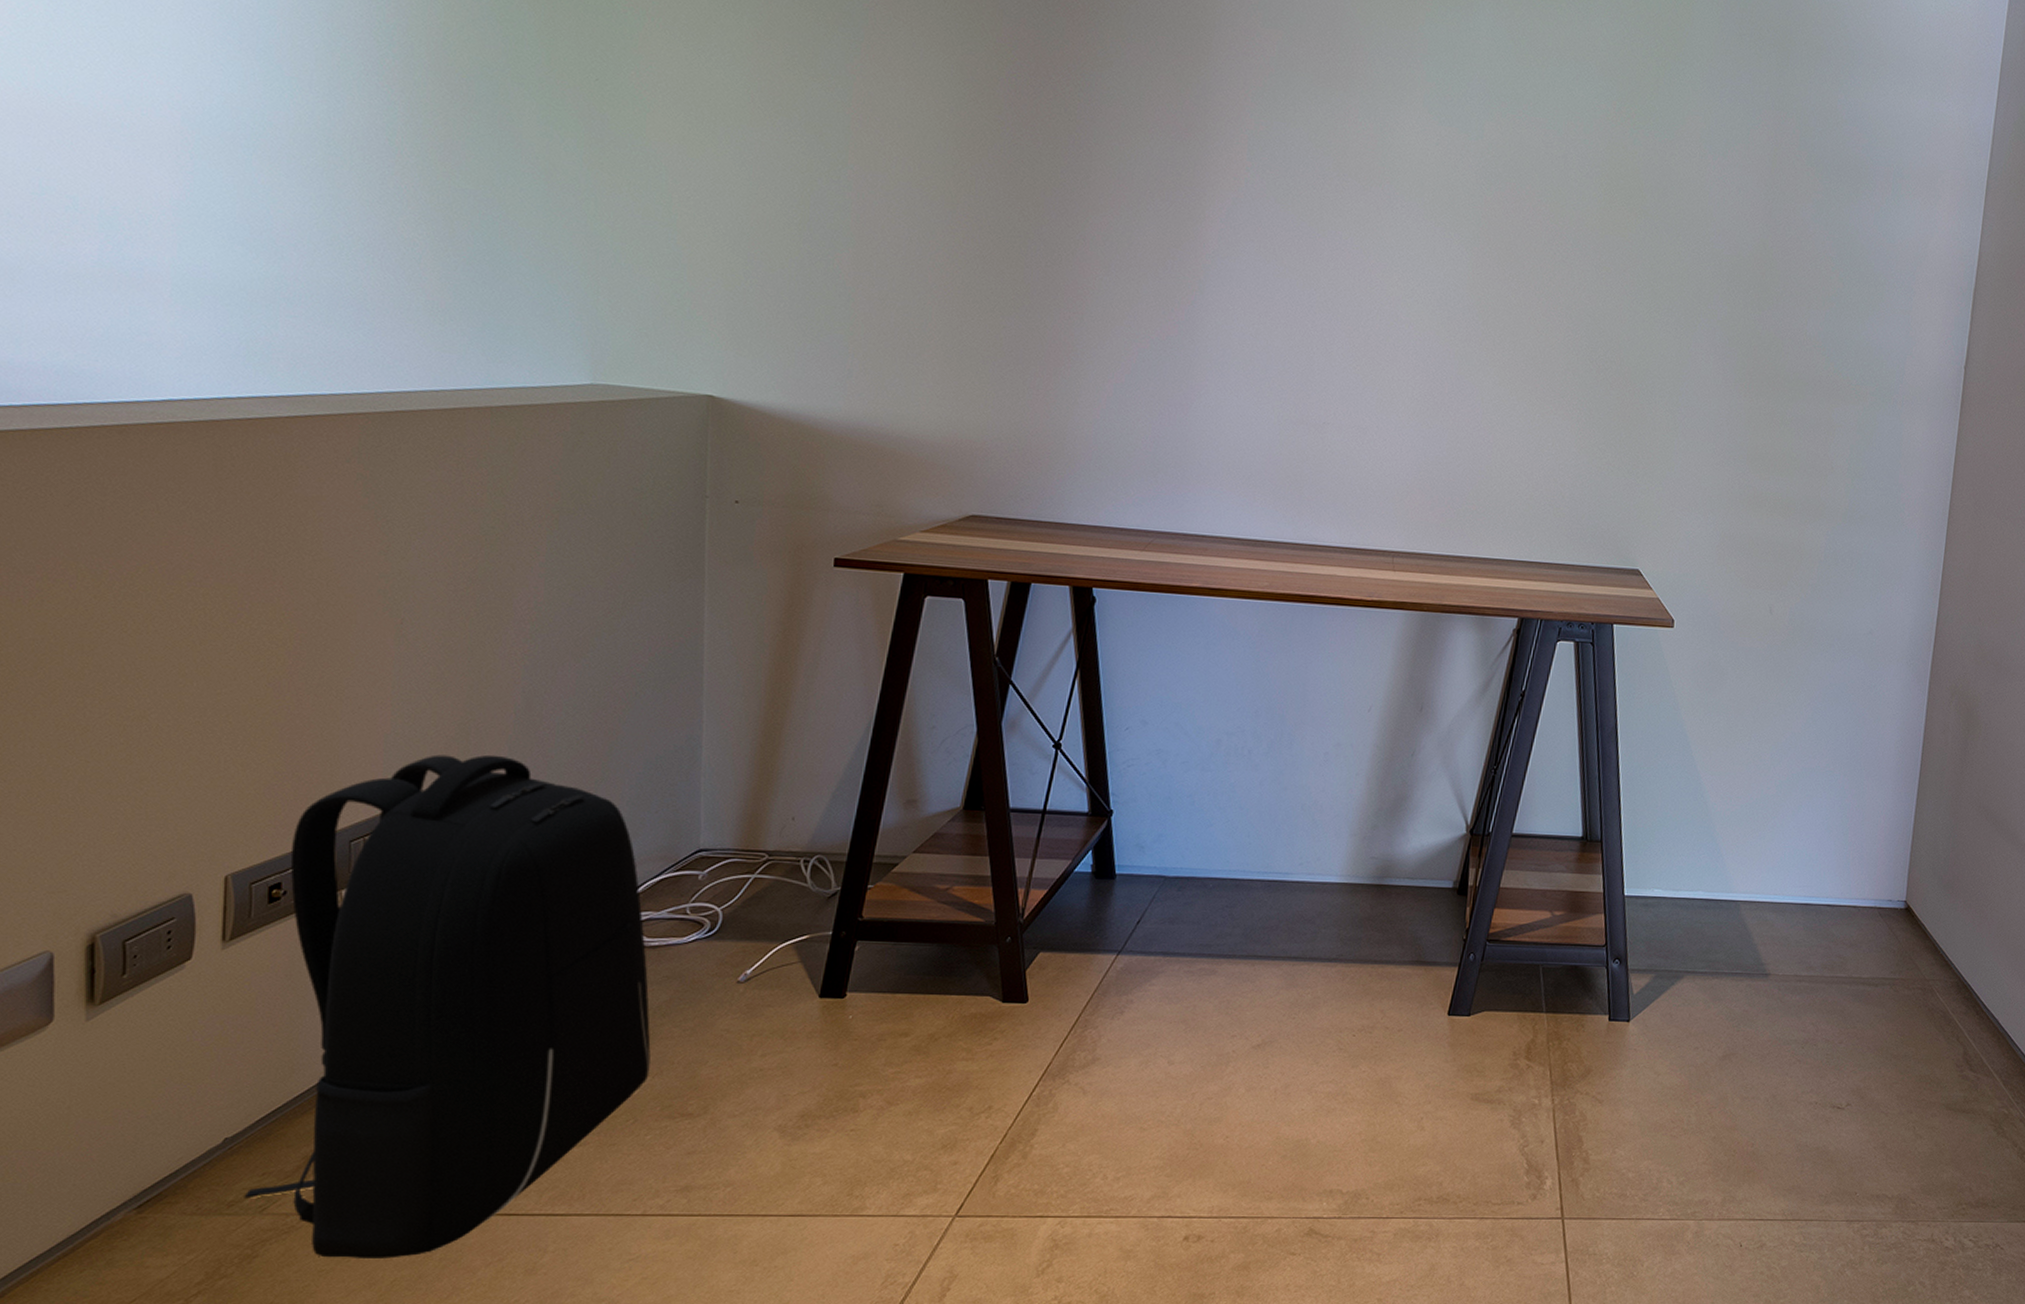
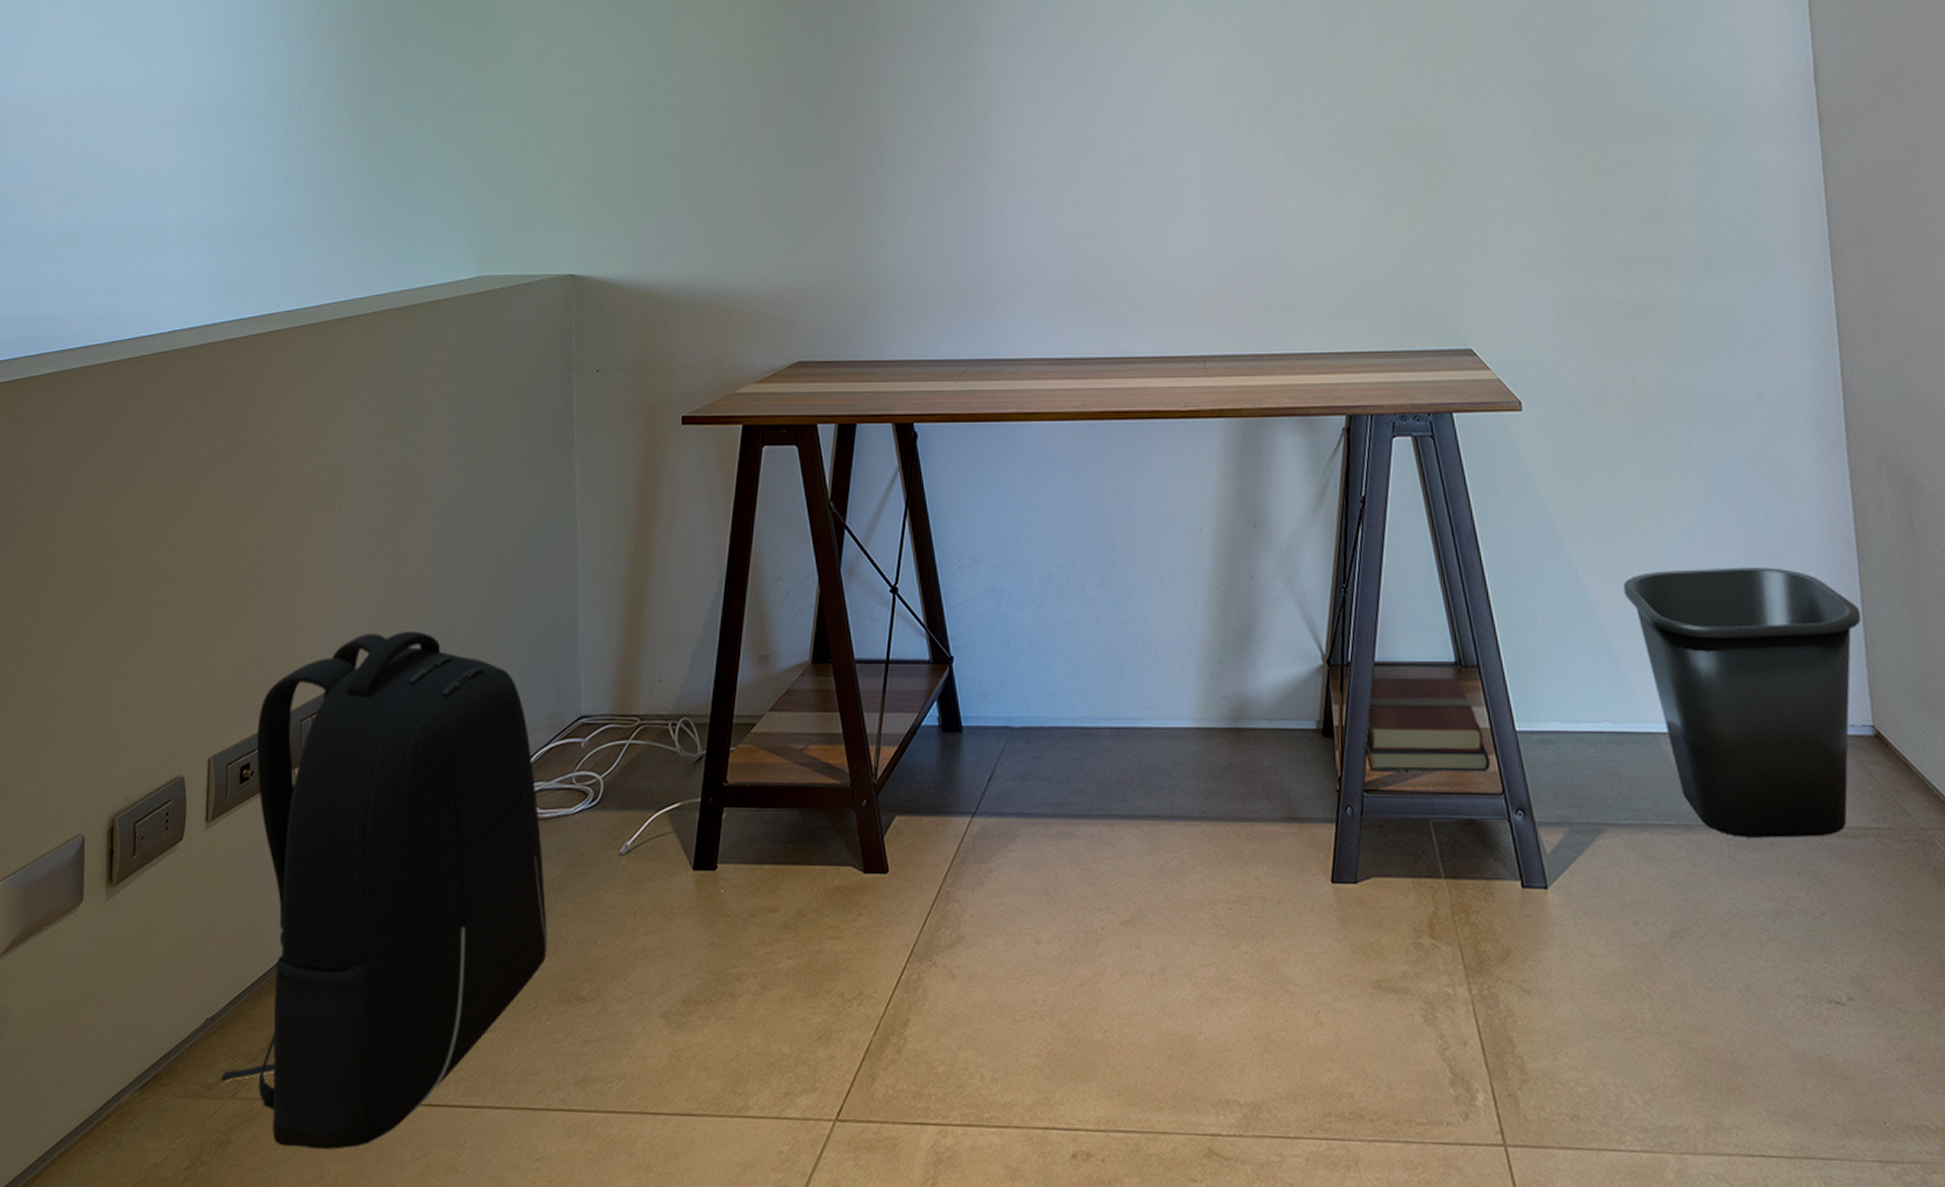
books: none [1492,847,1599,928] -> present [1363,678,1490,772]
waste bin: none [1732,771,1914,985] -> present [1623,567,1862,838]

